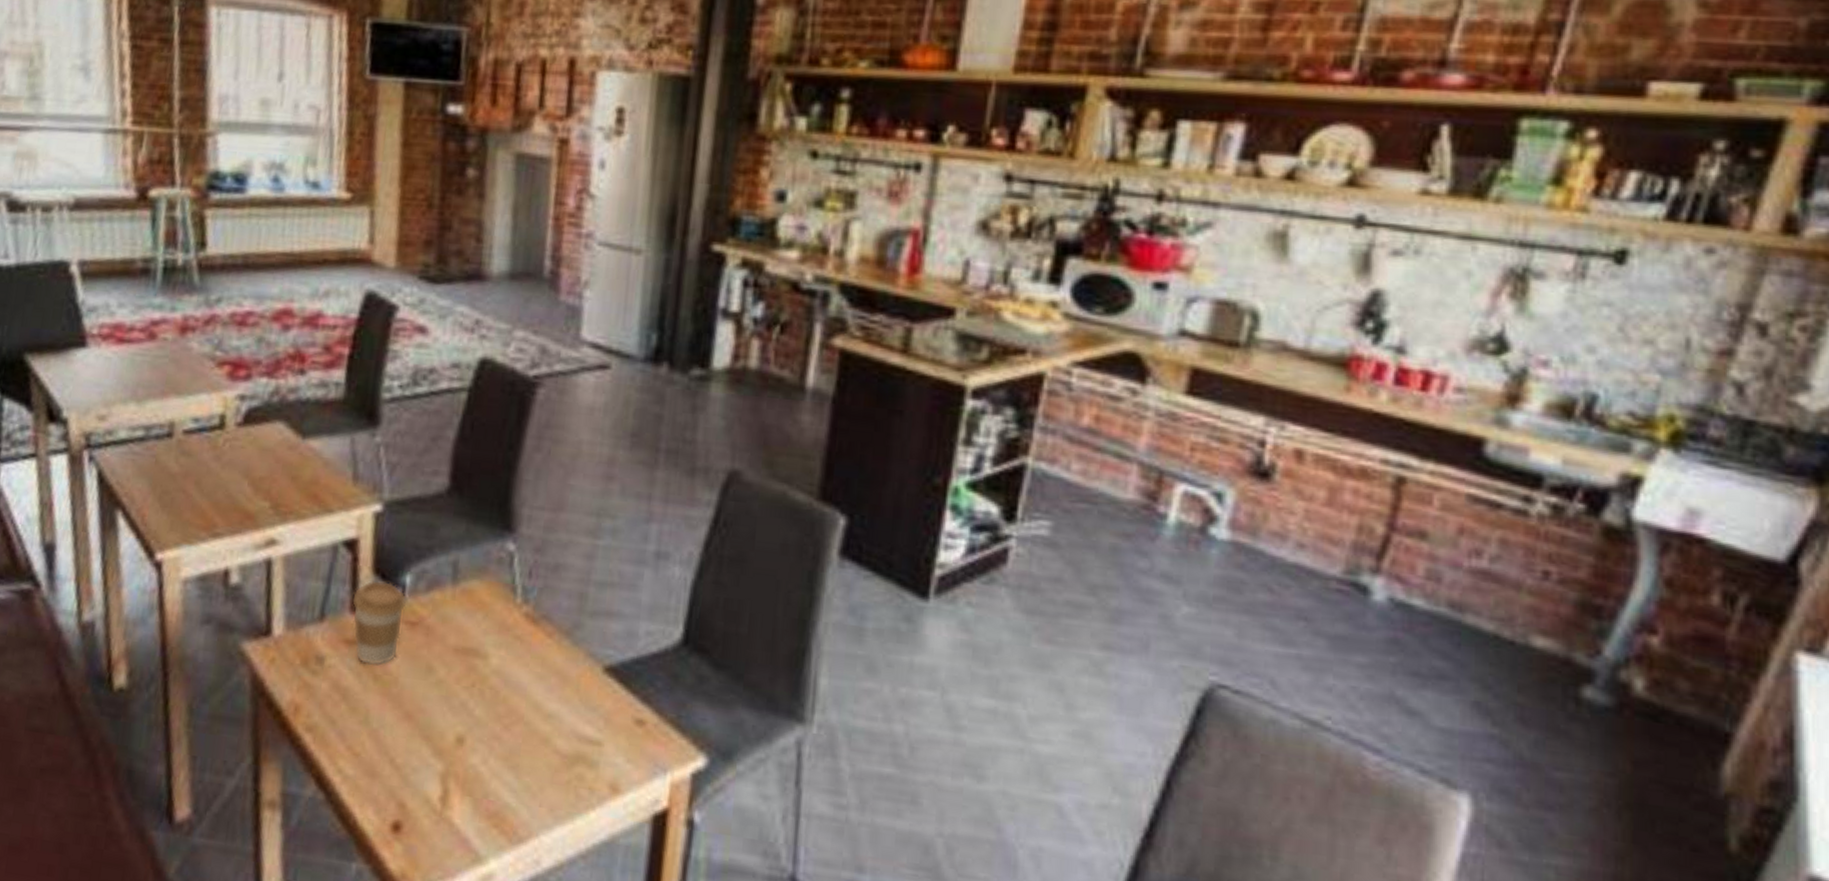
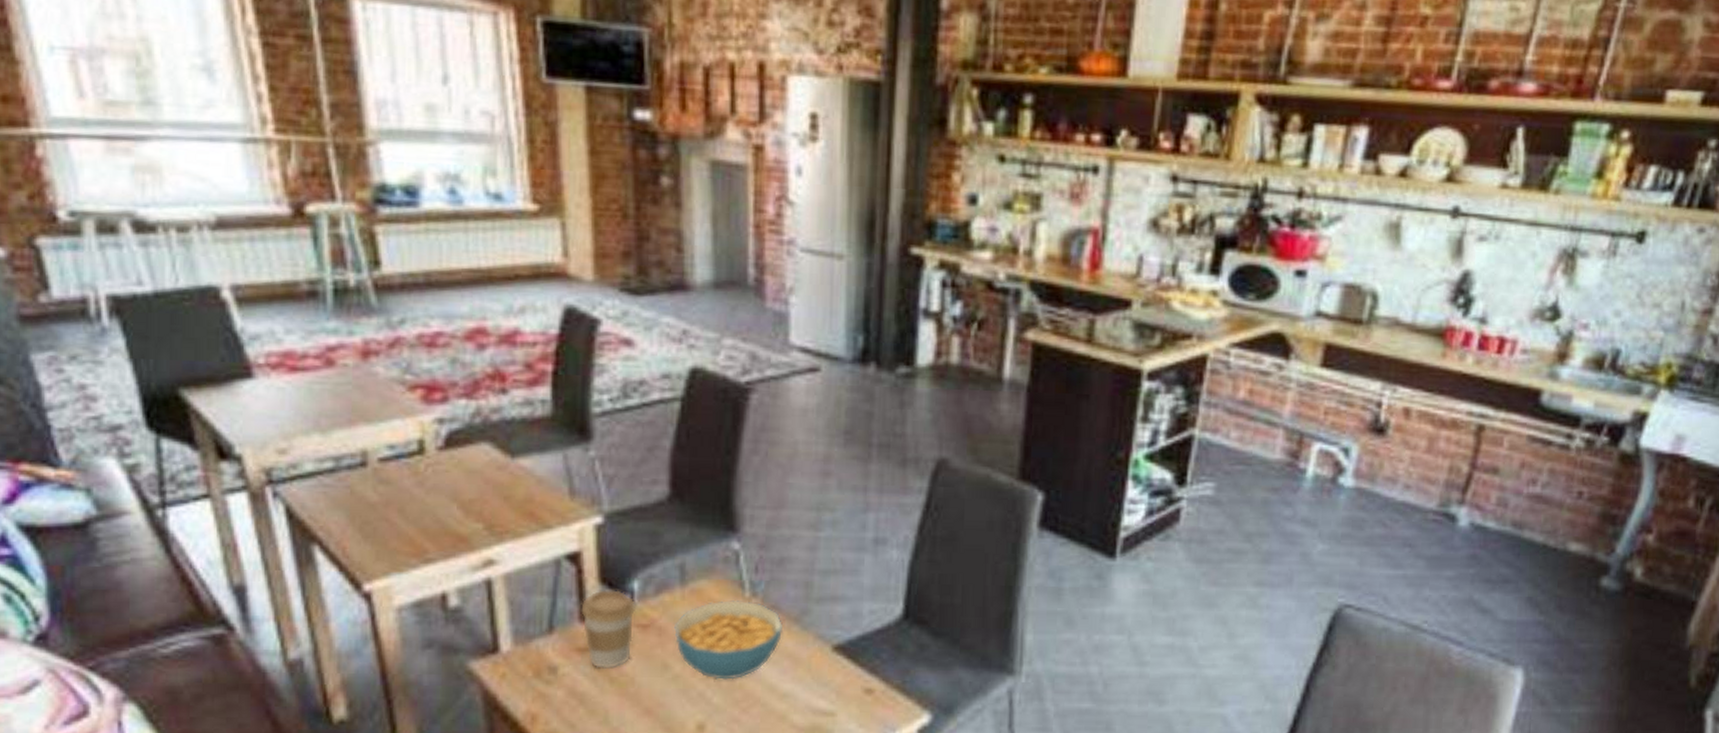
cereal bowl: none [441,604,554,692] -> present [673,599,784,680]

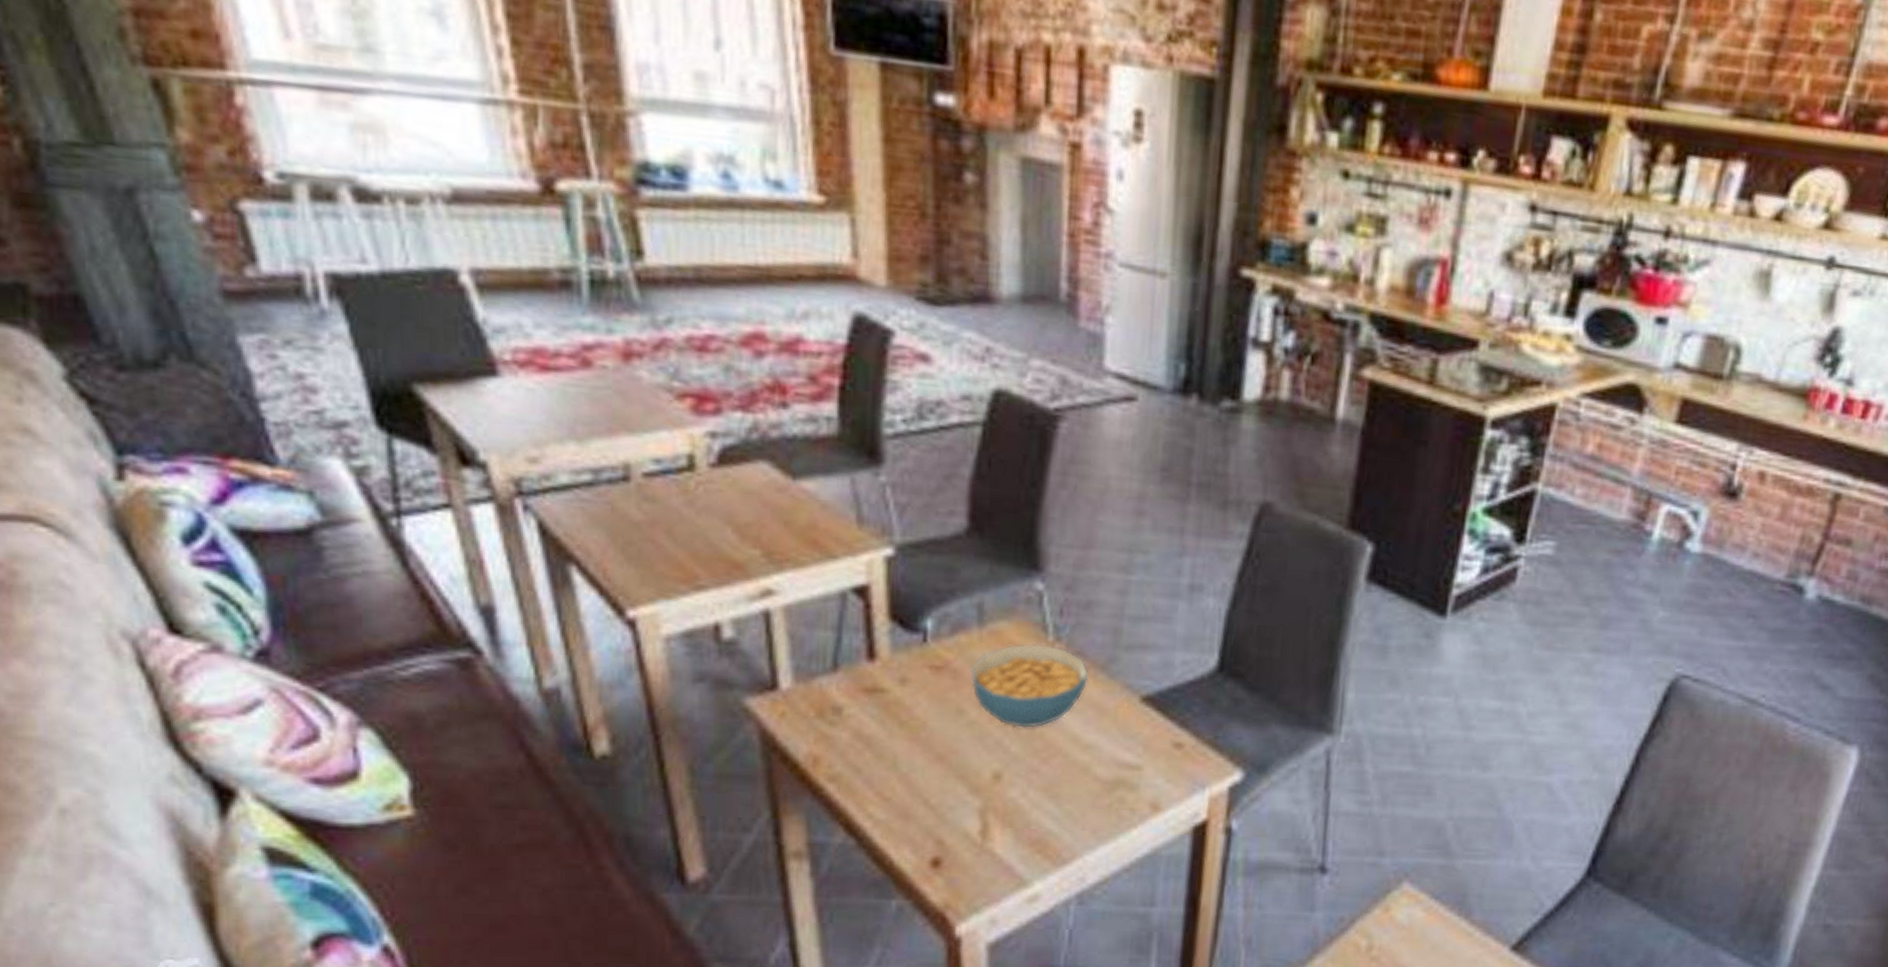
coffee cup: present [581,588,637,670] -> none [868,626,930,713]

